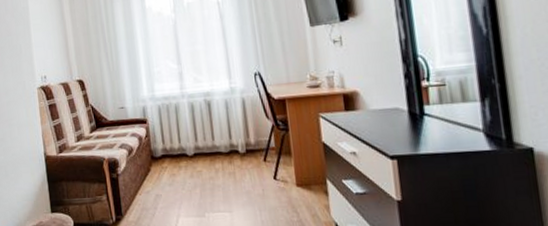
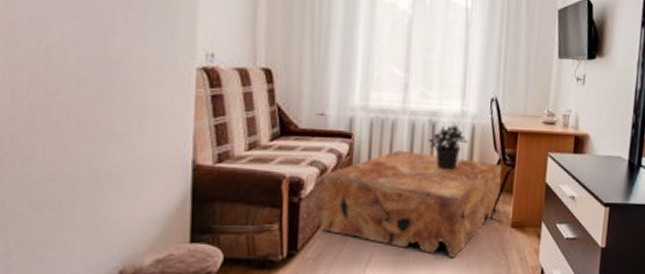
coffee table: none [131,128,281,217] -> present [320,150,502,258]
potted plant: none [207,100,242,140] -> present [428,124,469,170]

